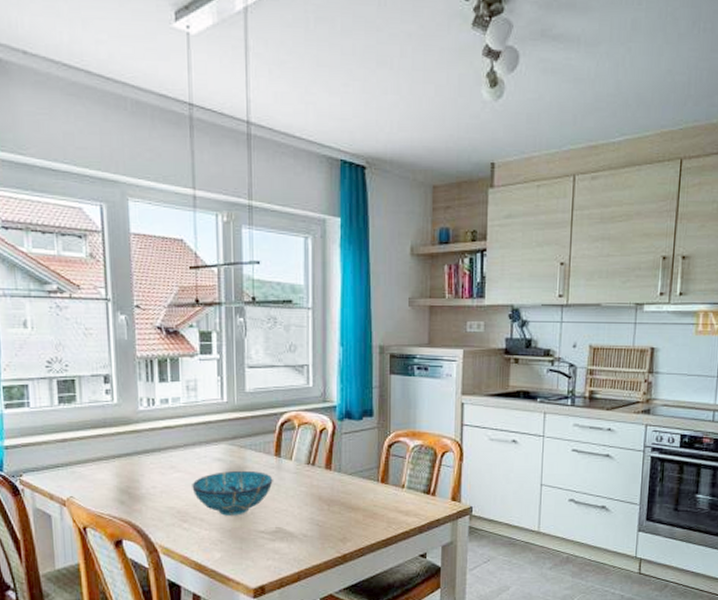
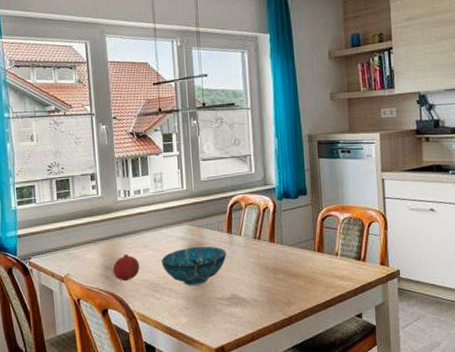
fruit: none [130,476,164,508] -> present [112,254,140,281]

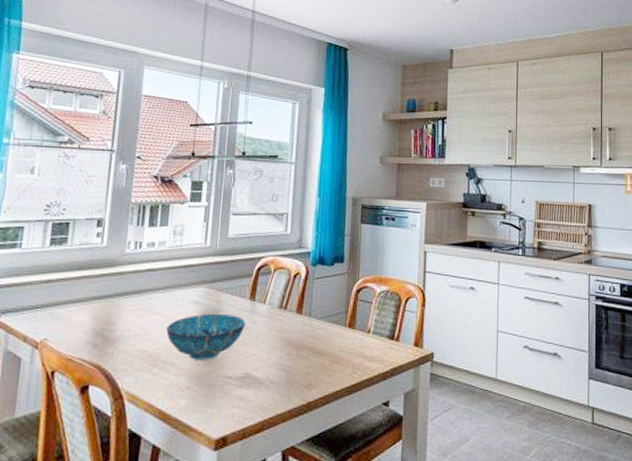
fruit: present [112,254,140,281] -> none [103,318,139,352]

